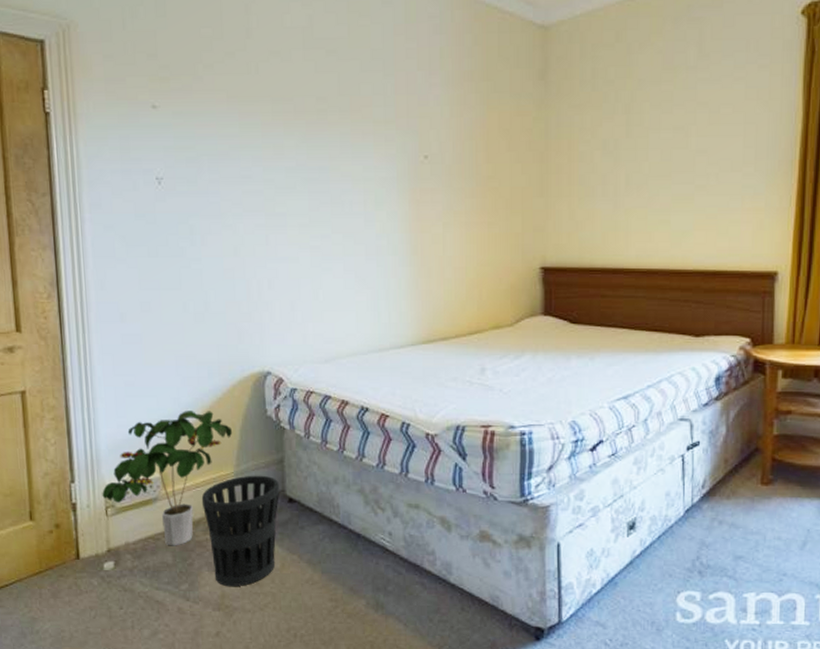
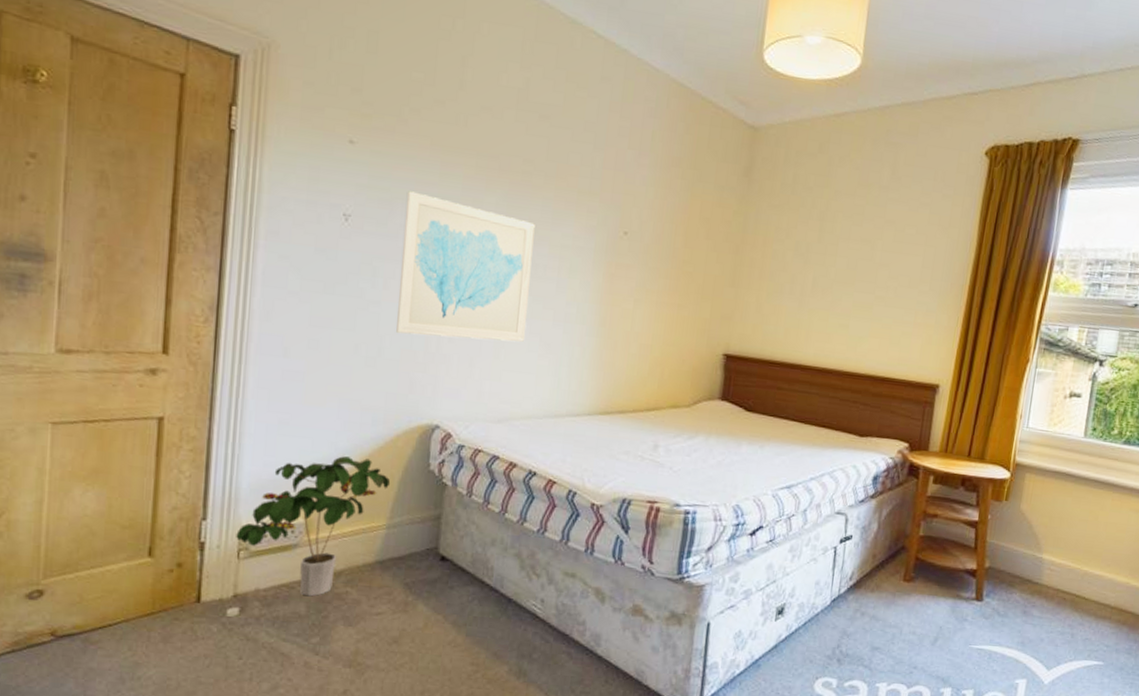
wastebasket: present [201,475,280,586] -> none [346,529,434,644]
wall art: none [211,146,341,286] -> present [396,191,535,342]

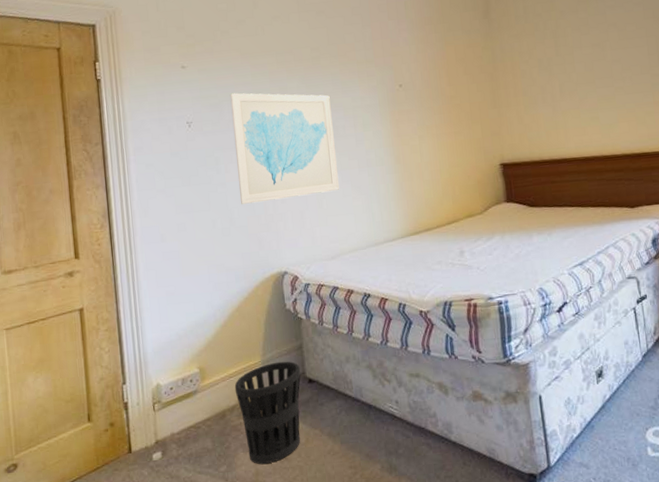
potted plant: present [236,456,391,597] -> none [149,310,259,433]
wastebasket: none [346,529,434,644] -> present [234,361,301,464]

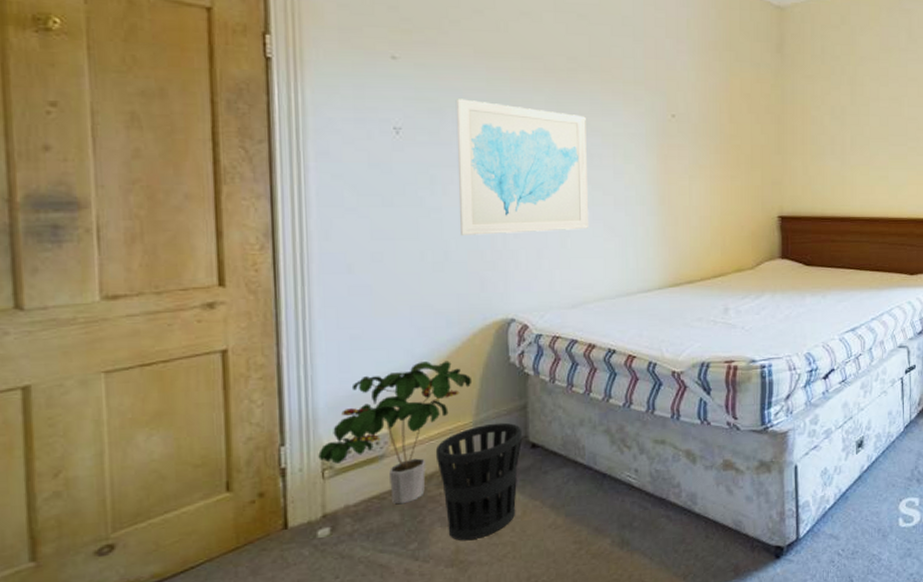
potted plant: none [149,310,259,433] -> present [318,361,473,505]

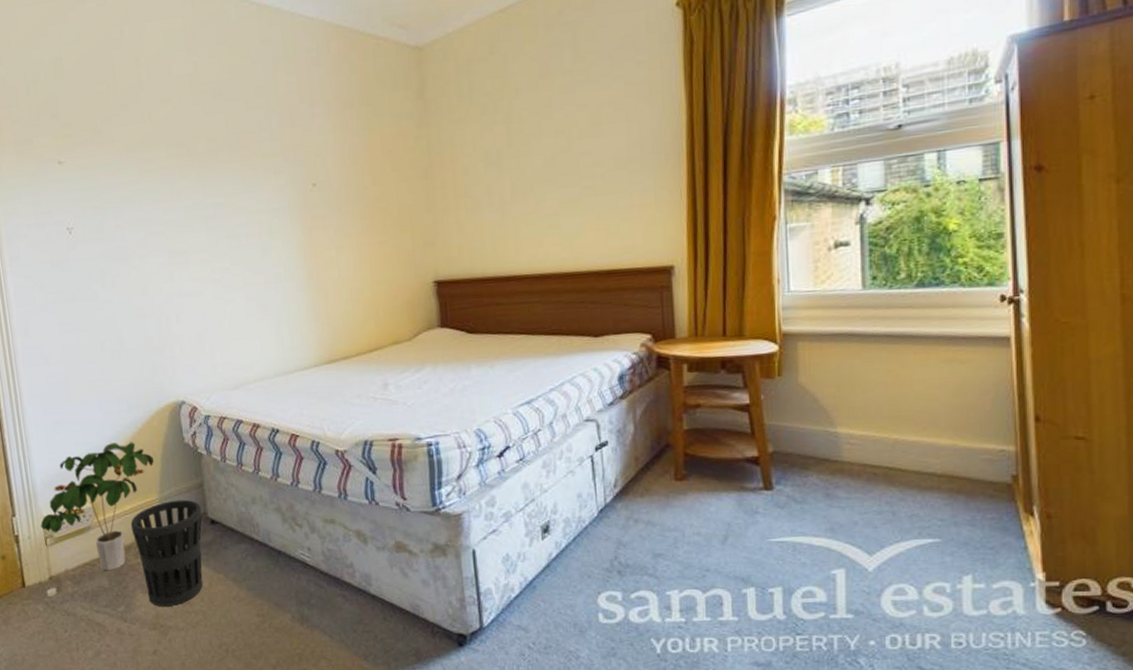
wall art: present [455,99,589,235] -> none [114,193,243,324]

